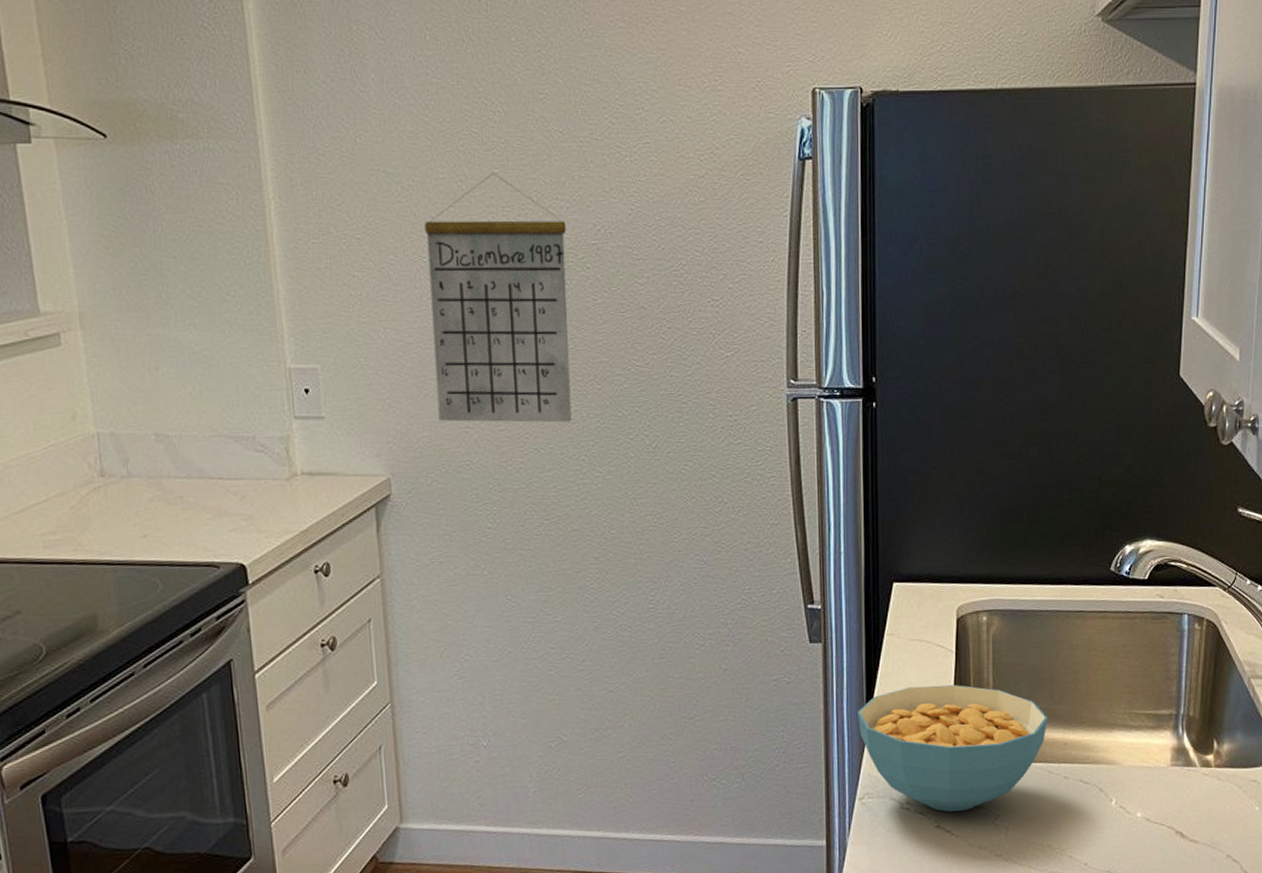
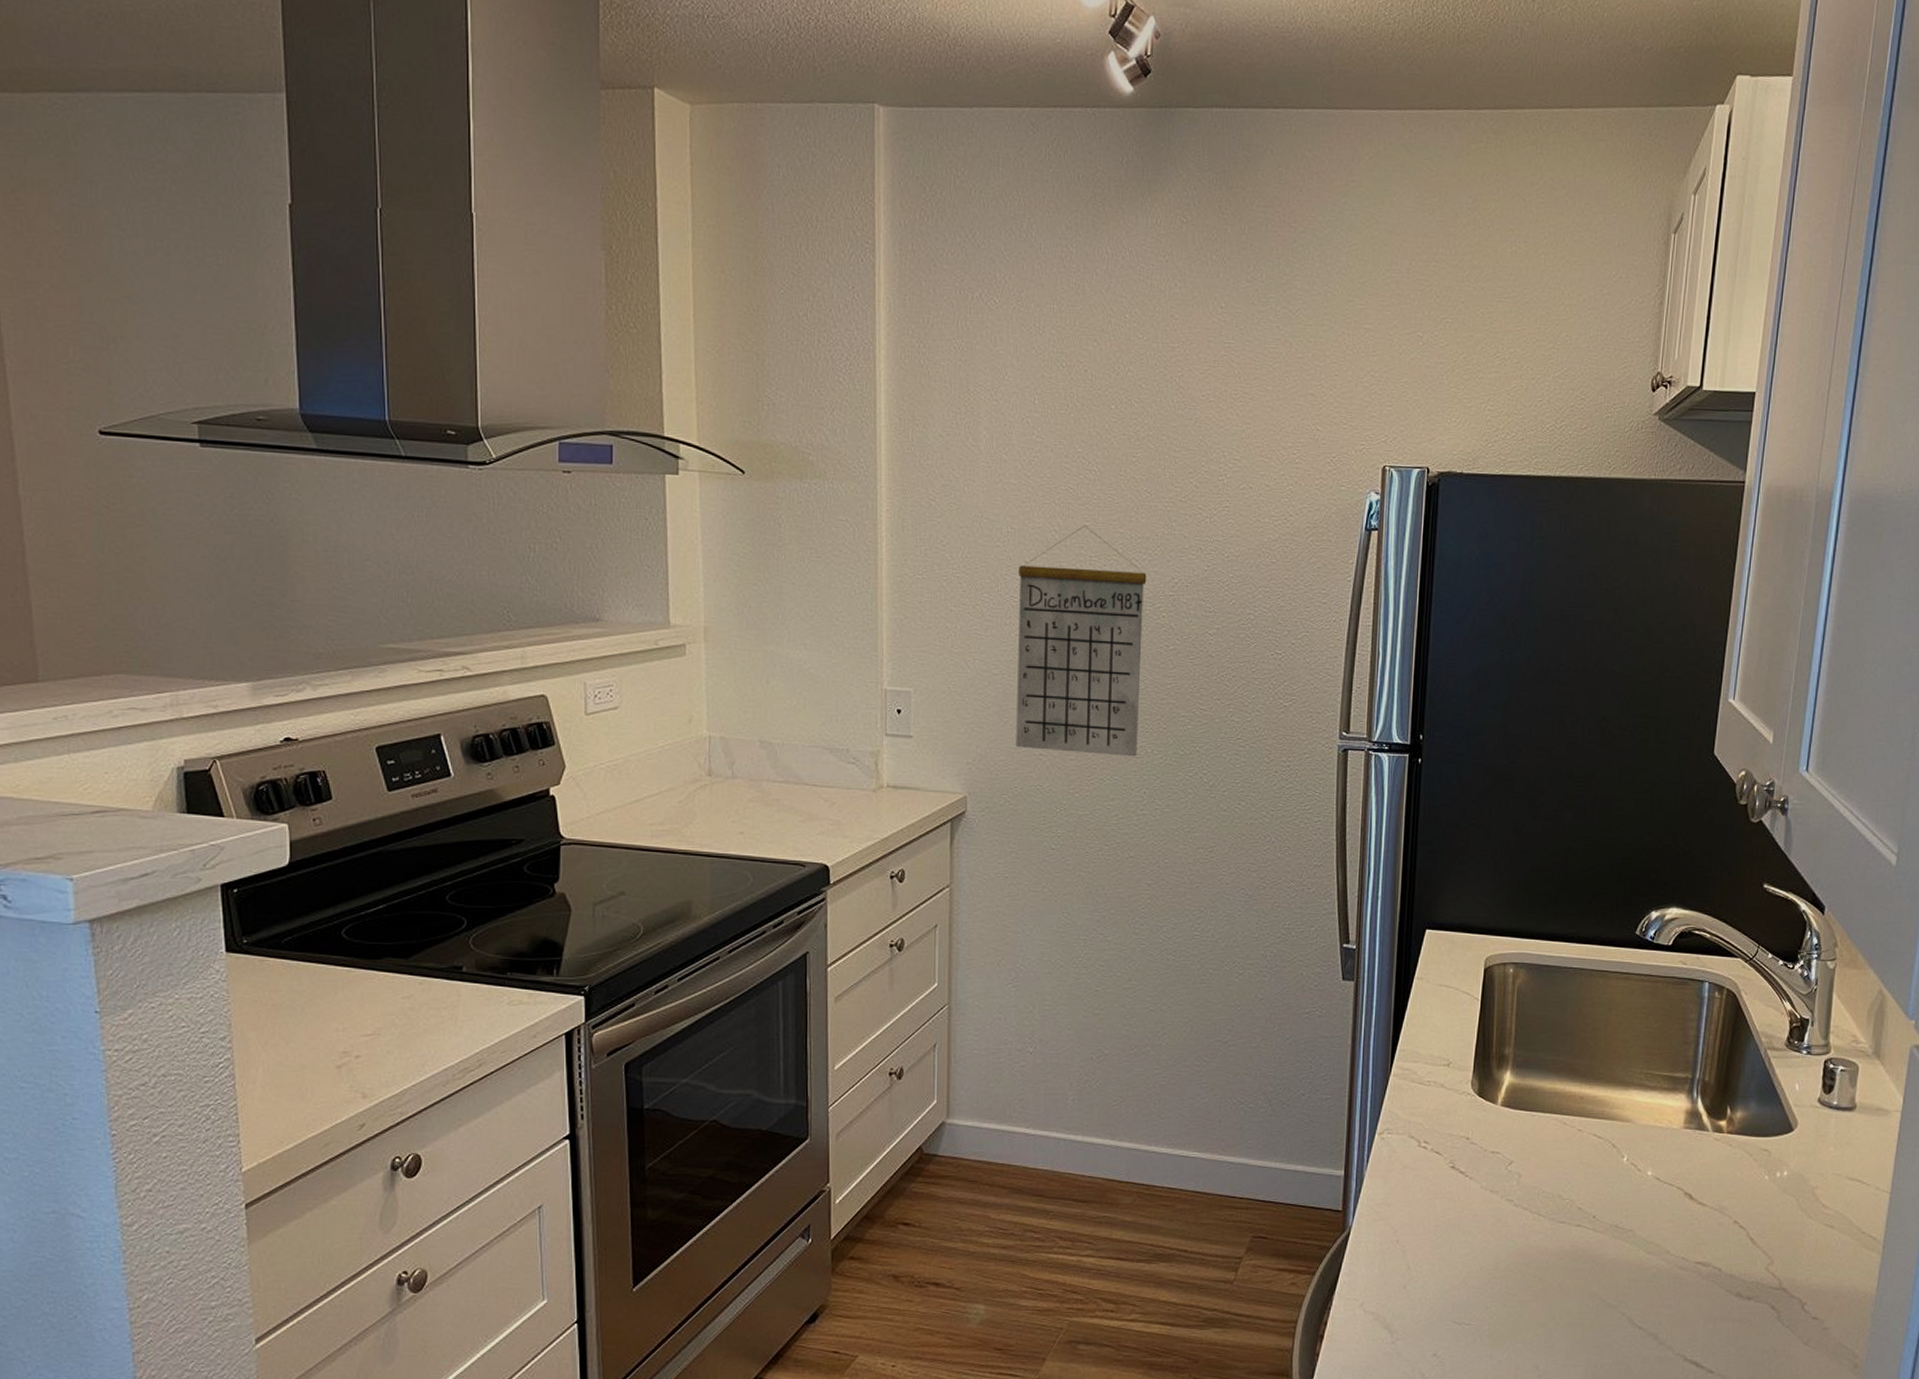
cereal bowl: present [858,684,1048,812] -> none [1383,1030,1567,1154]

